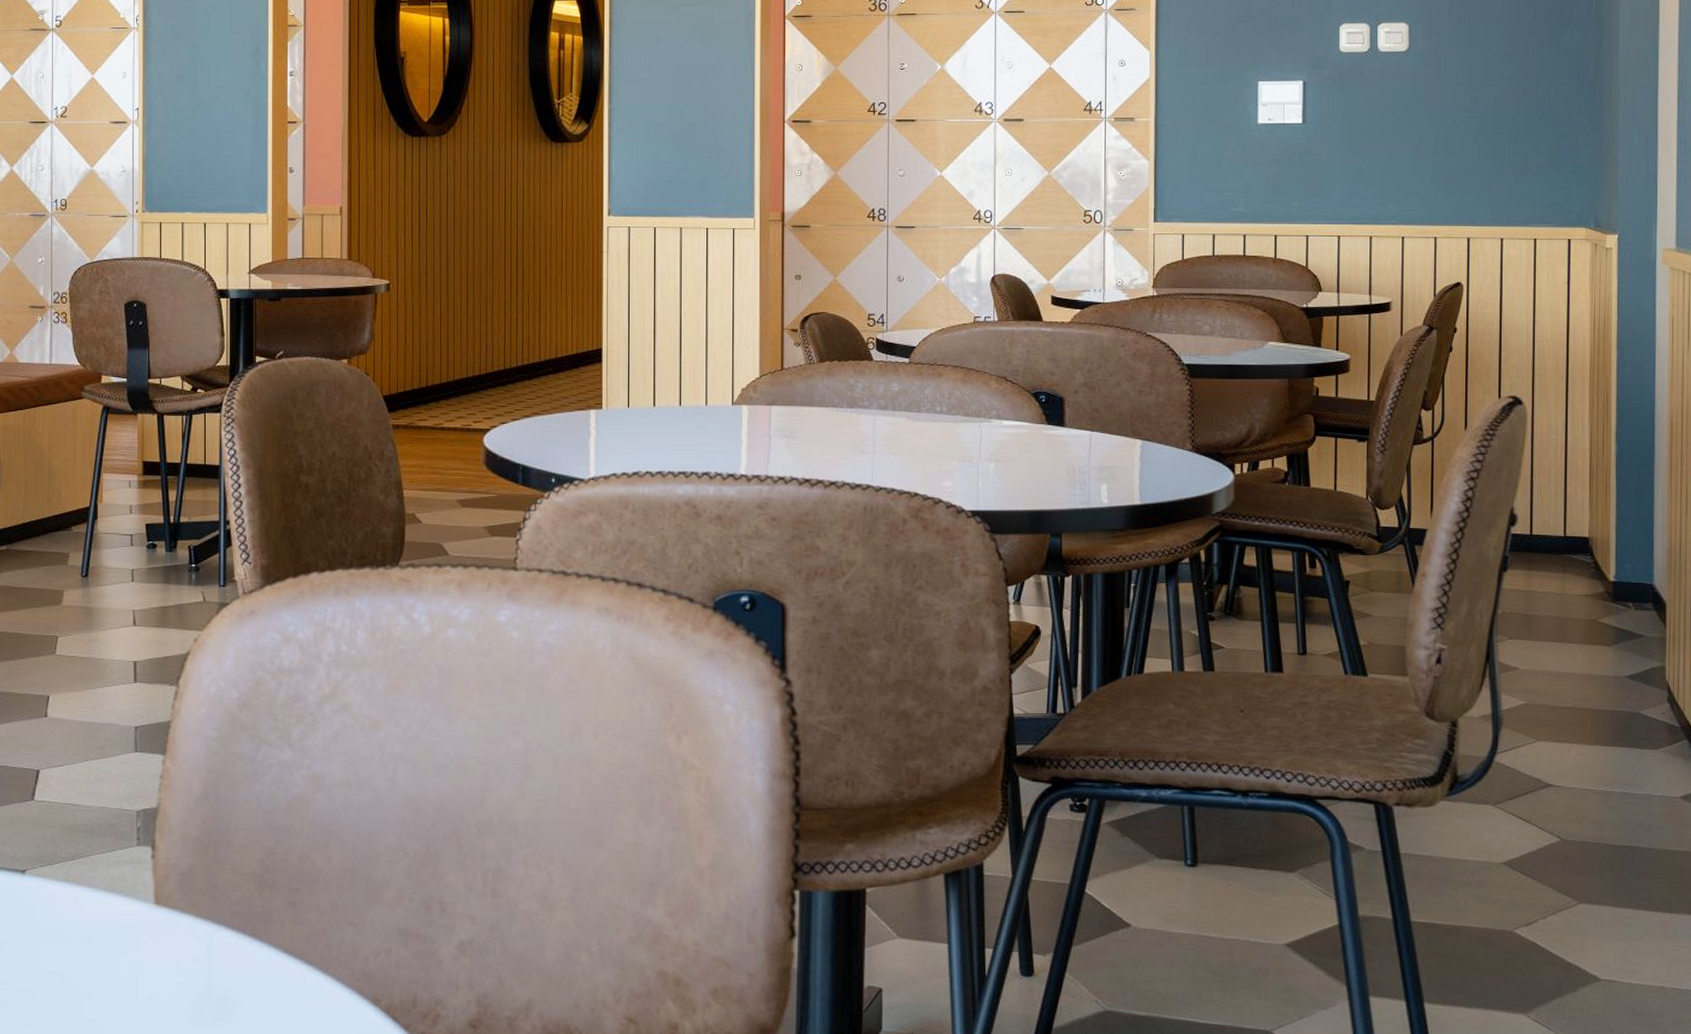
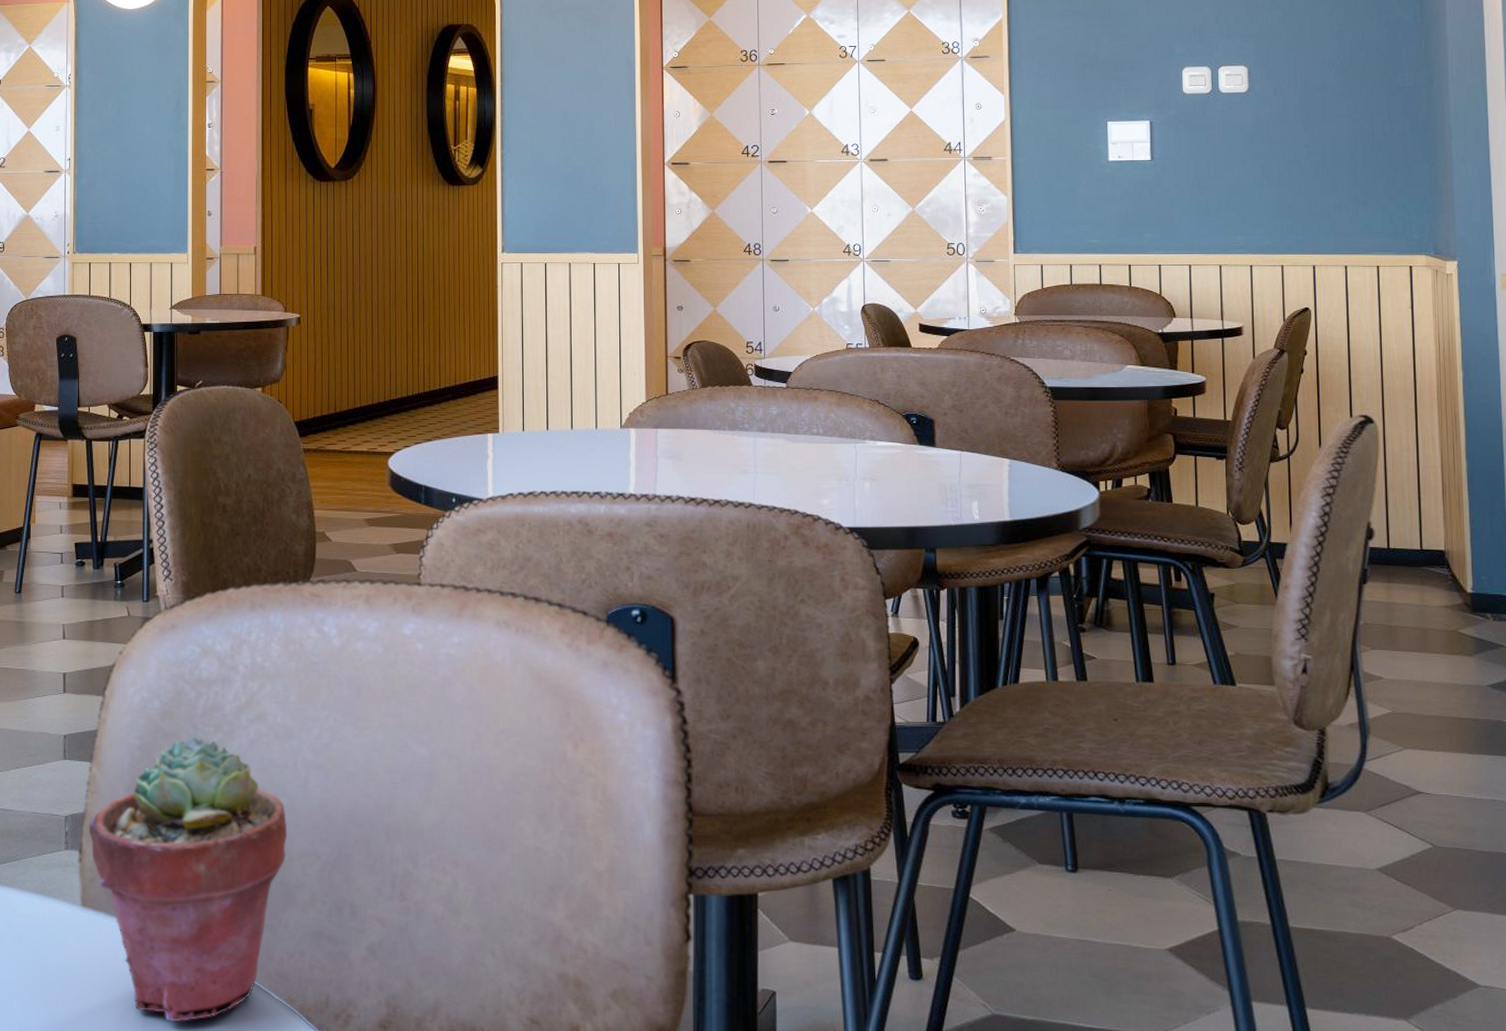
potted succulent: none [161,726,374,1023] -> present [88,735,288,1023]

